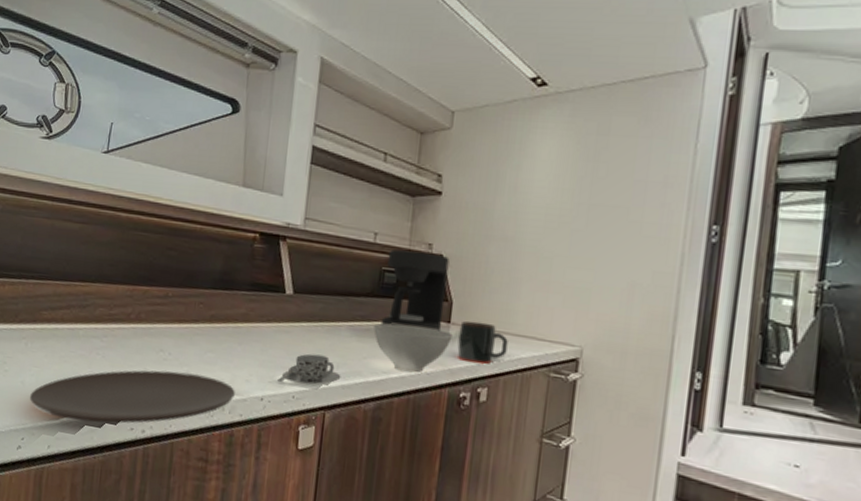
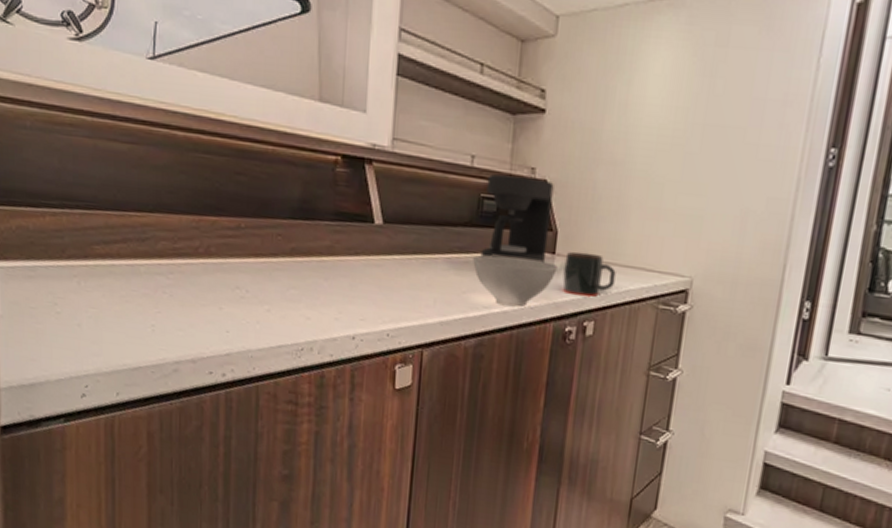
plate: present [29,370,235,424] -> none [89,309,324,368]
teacup: present [277,353,341,385] -> none [370,288,439,322]

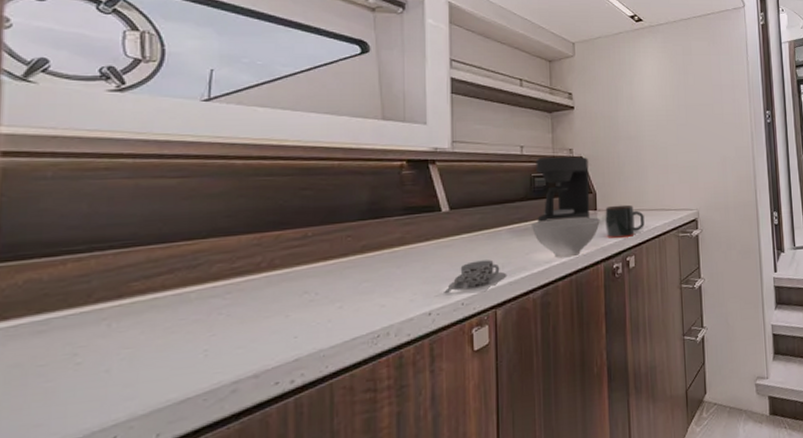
teacup: none [370,288,439,322] -> present [444,260,507,294]

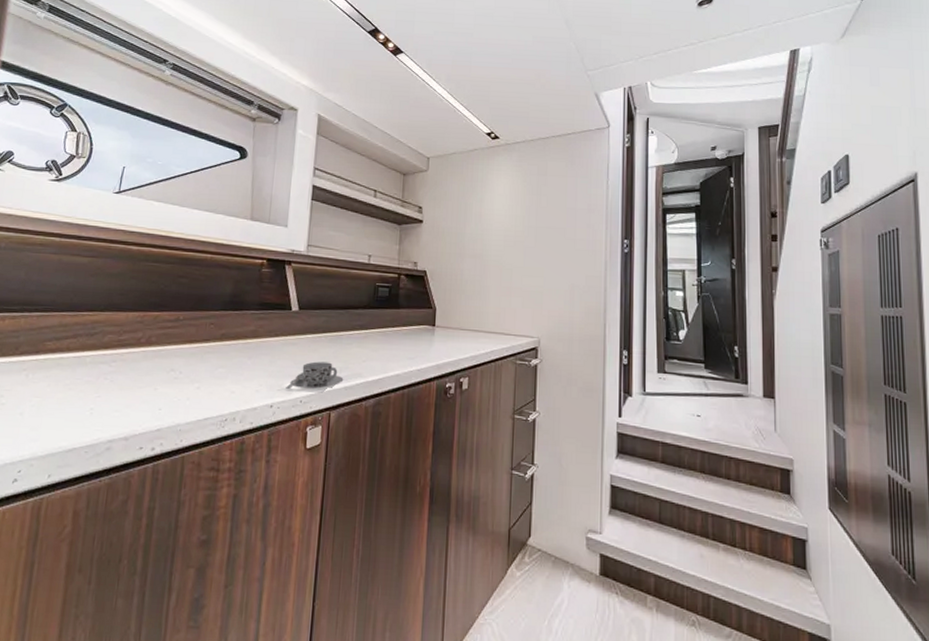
bowl: present [530,217,600,258] -> none [370,330,437,371]
coffee maker: present [535,156,590,223] -> none [377,268,432,334]
mug: present [605,204,645,239] -> none [442,323,482,359]

